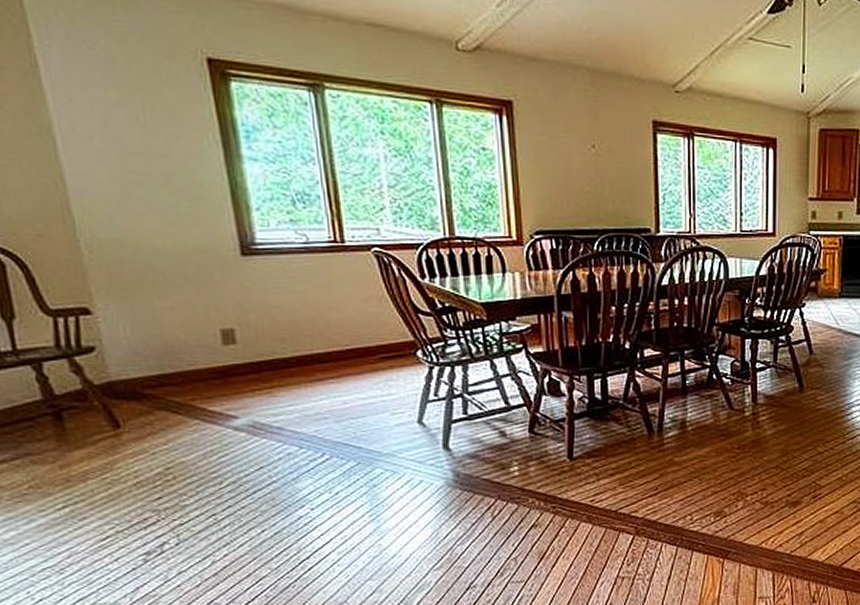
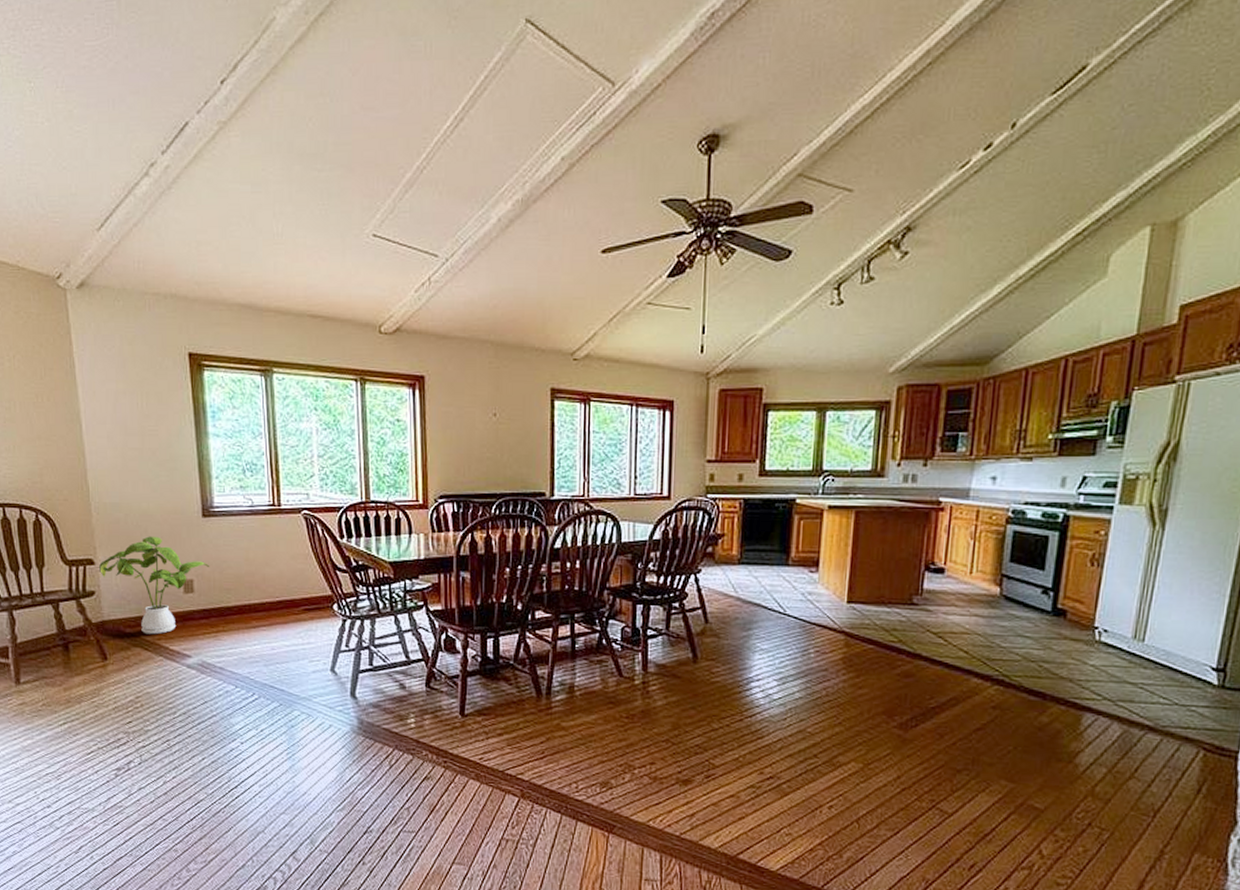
house plant: none [98,279,256,395] -> present [98,536,210,635]

